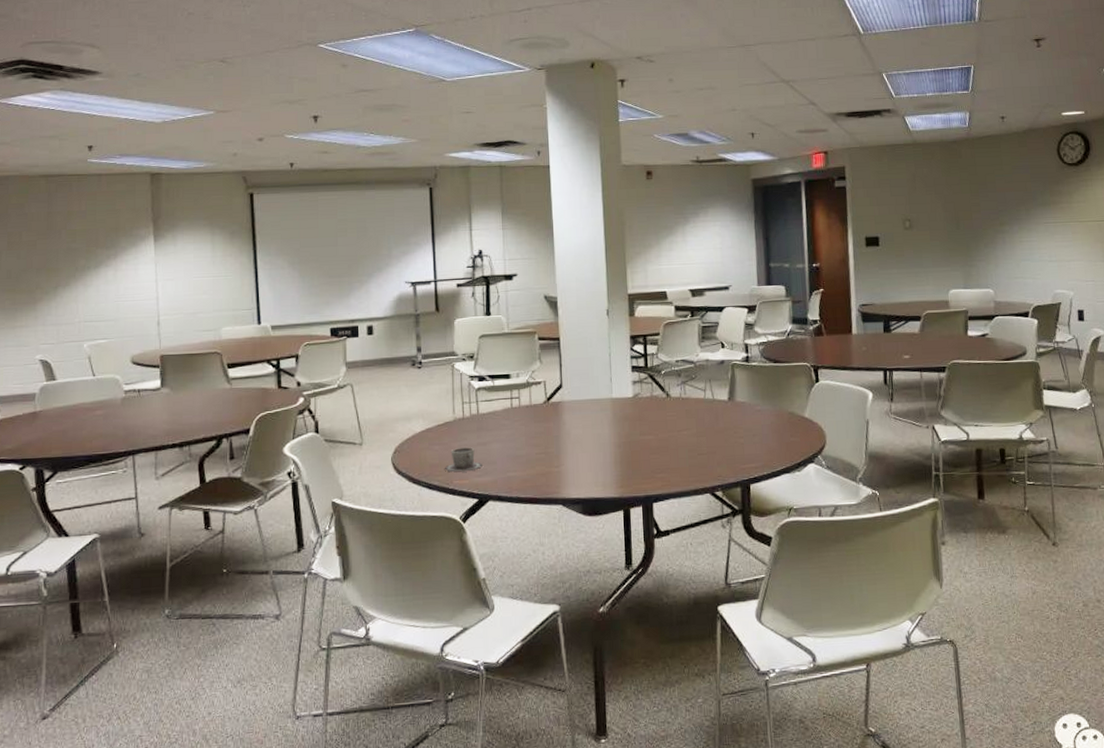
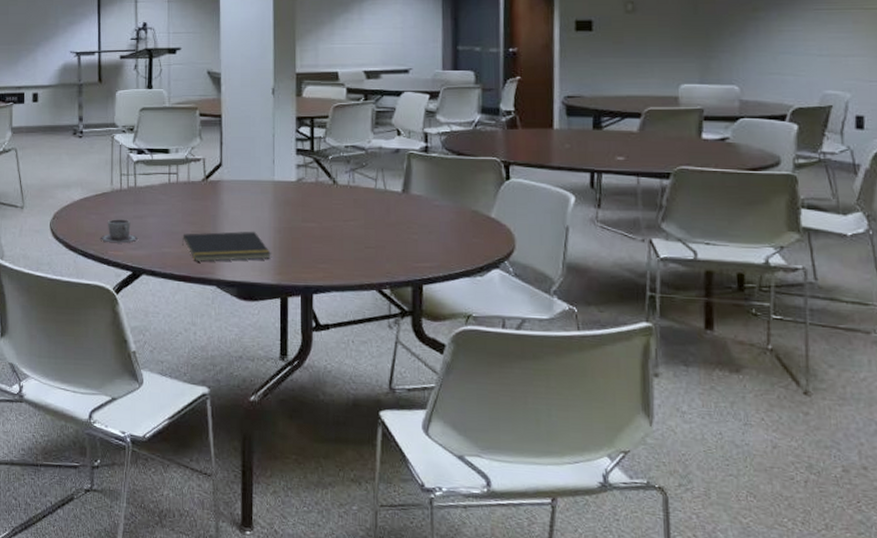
notepad: none [527,448,613,482] -> present [182,231,271,262]

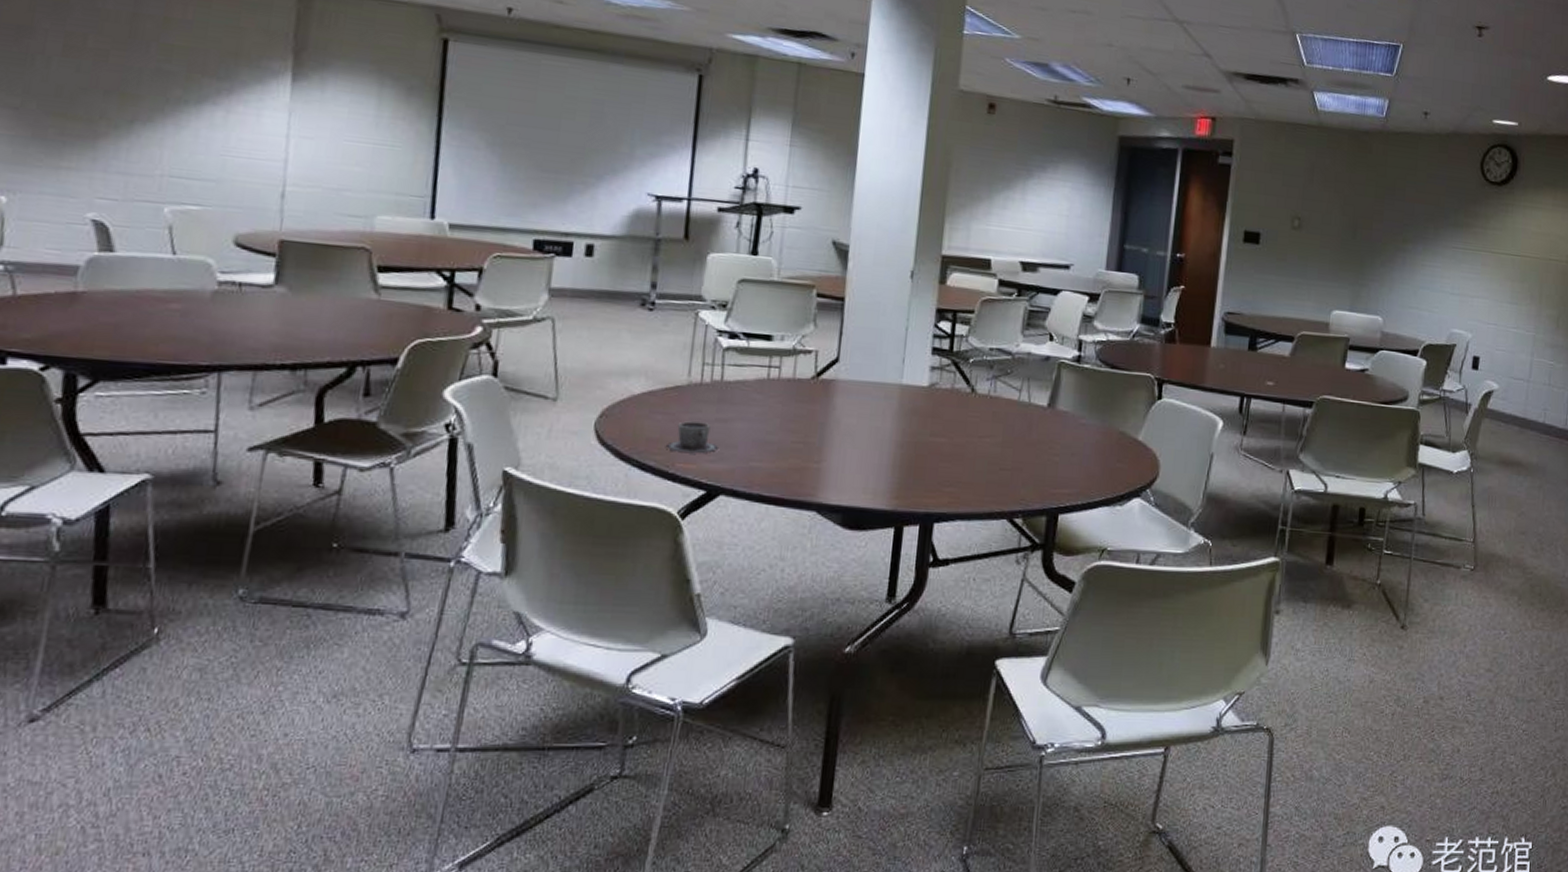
notepad: present [182,231,271,262] -> none [777,444,889,480]

